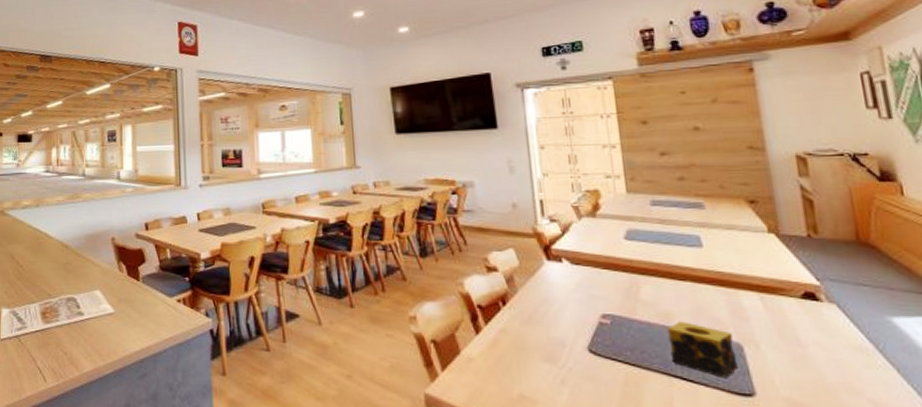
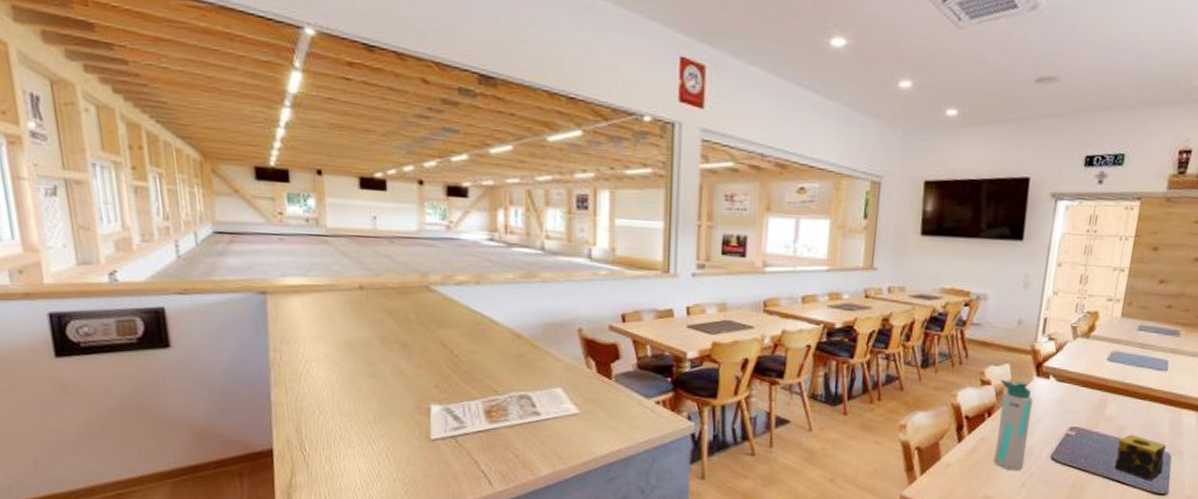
water bottle: none [508,265,558,365] -> present [993,379,1034,470]

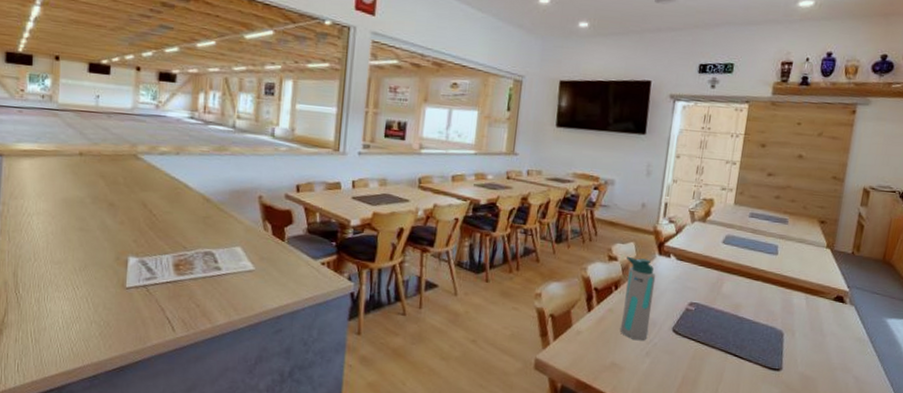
candle: present [1114,434,1167,481] -> none [731,312,780,357]

